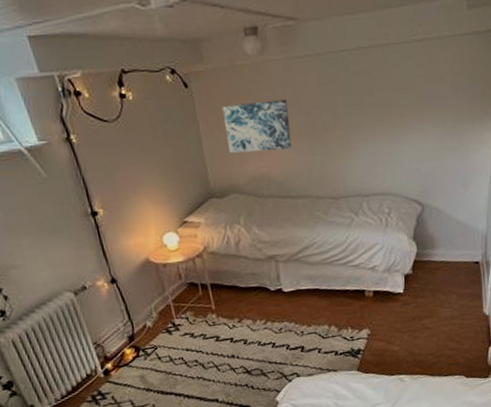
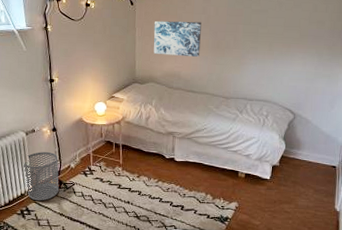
waste bin: none [80,312,138,380] -> present [23,152,59,201]

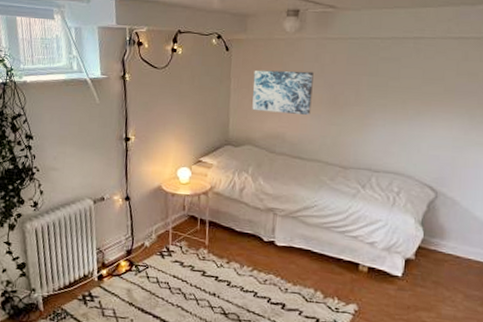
waste bin: present [23,152,59,201] -> none [88,224,131,286]

